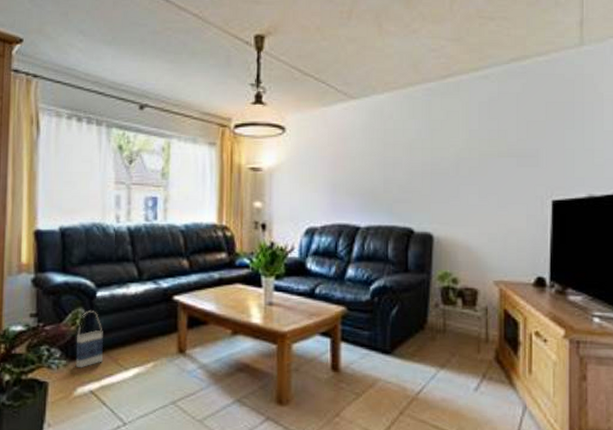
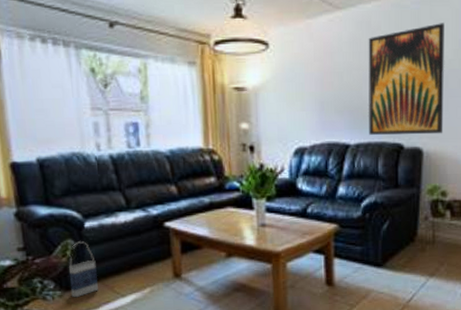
wall art: none [379,114,455,220] -> present [368,23,444,135]

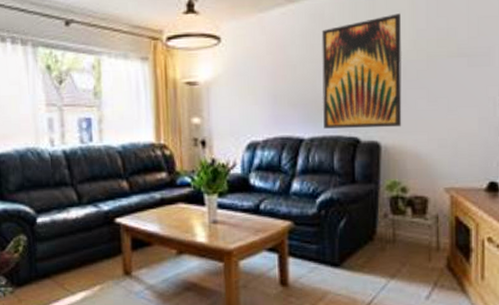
bag: present [68,241,98,298] -> none [20,237,49,295]

